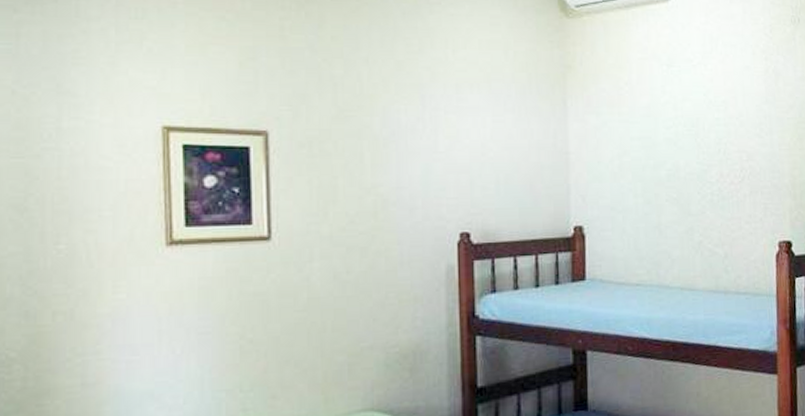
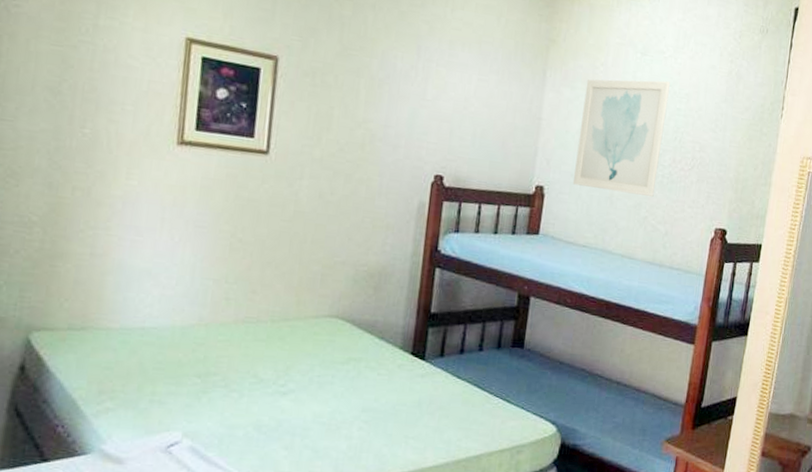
wall art: none [612,91,706,220] -> present [572,79,670,197]

